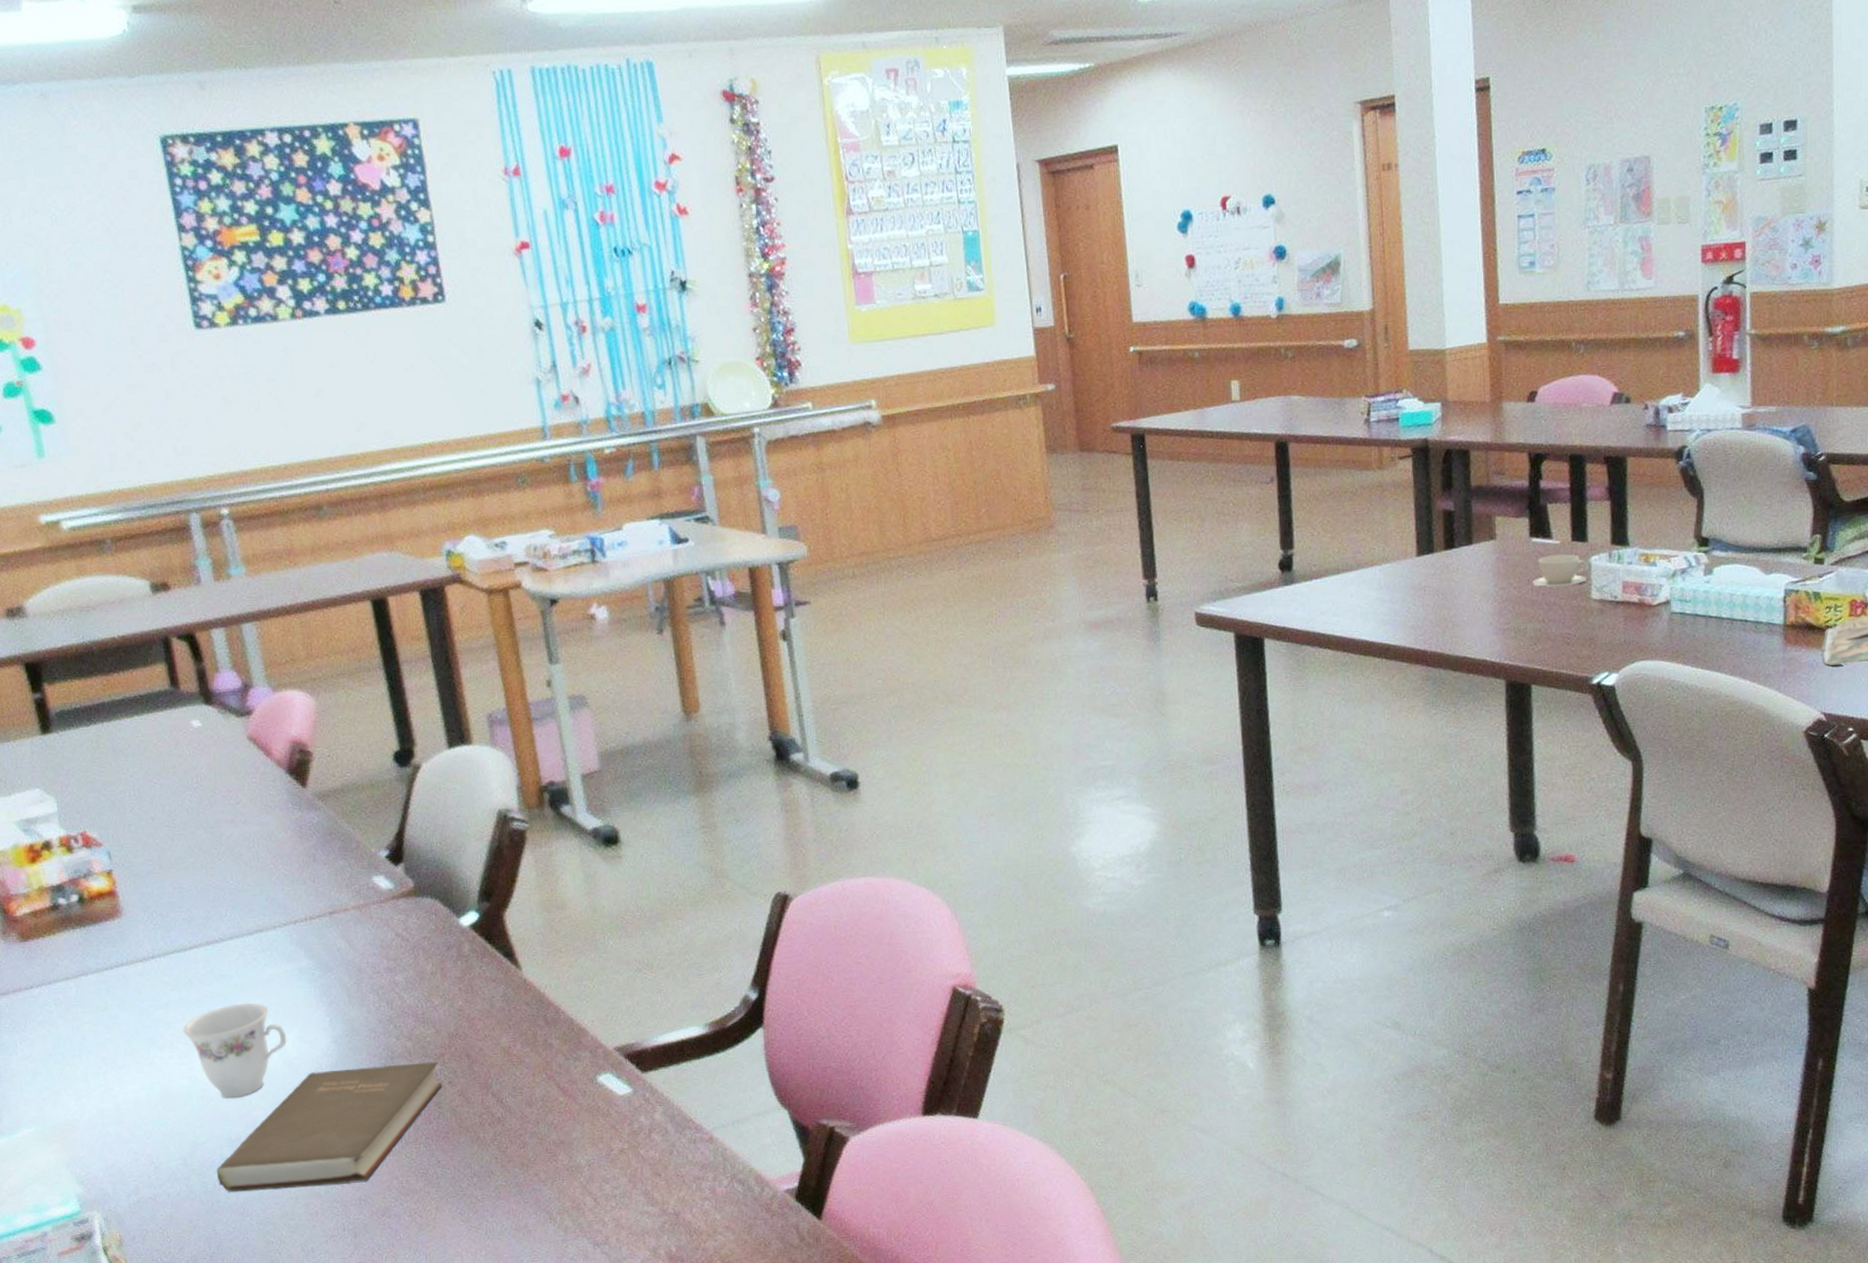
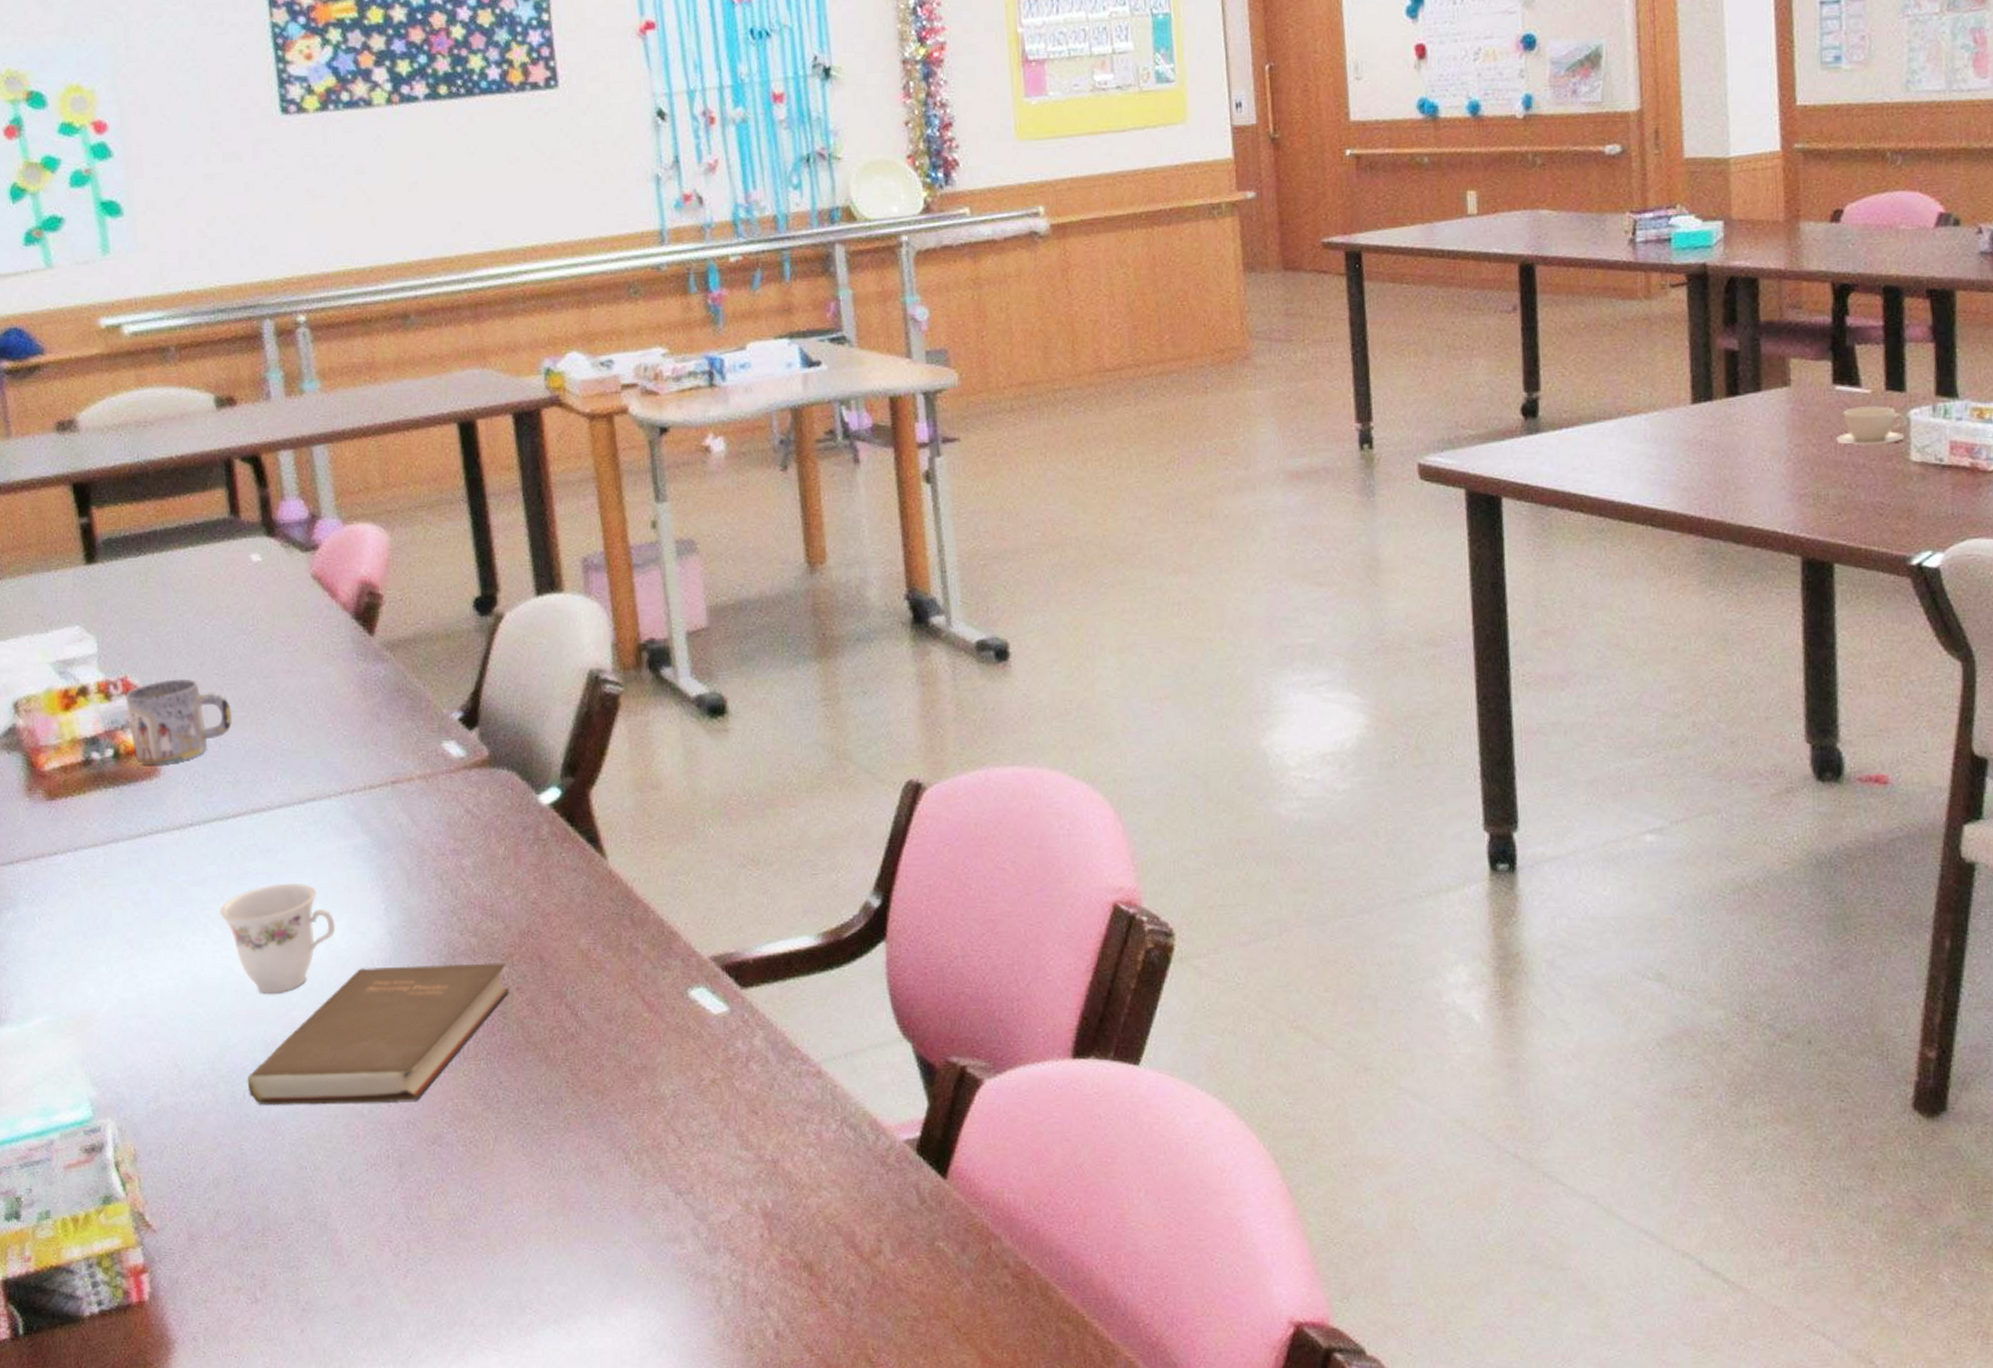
mug: none [86,831,185,907] -> present [125,679,233,765]

